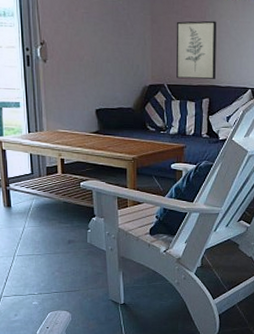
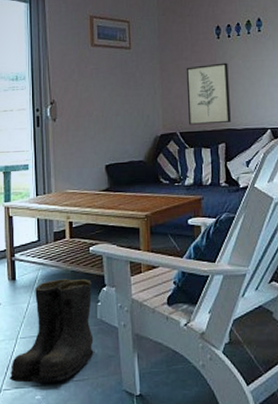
boots: none [8,208,85,293] -> present [9,278,95,384]

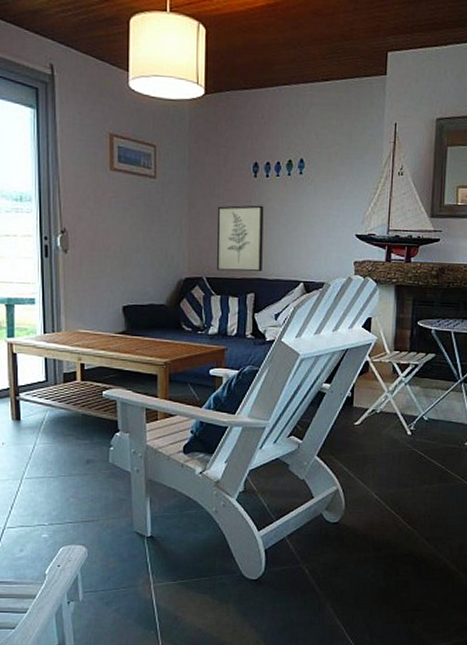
boots: present [9,278,95,384] -> none [14,422,106,523]

